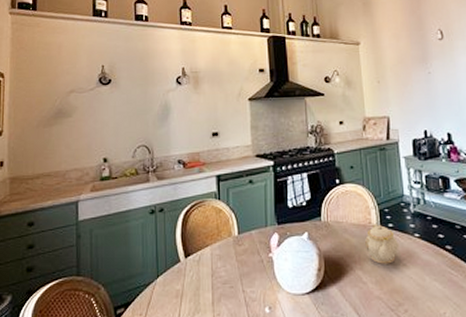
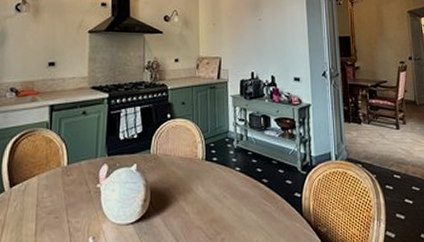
teapot: present [365,222,398,264] -> none [190,156,220,196]

